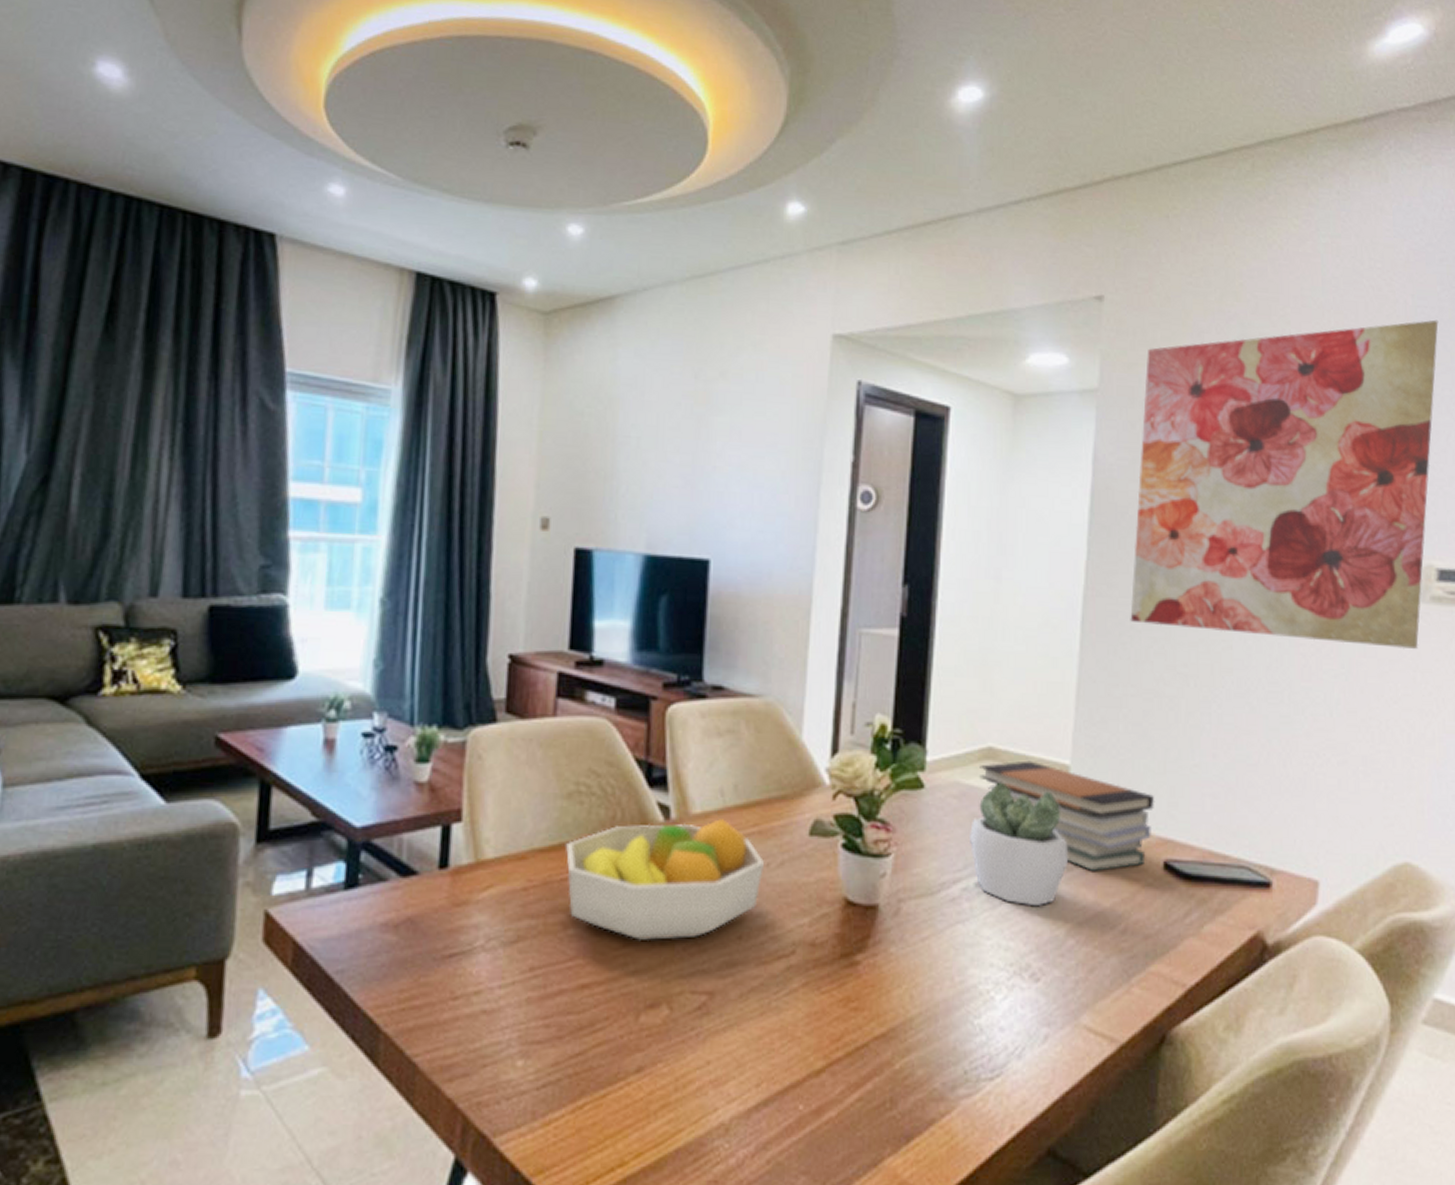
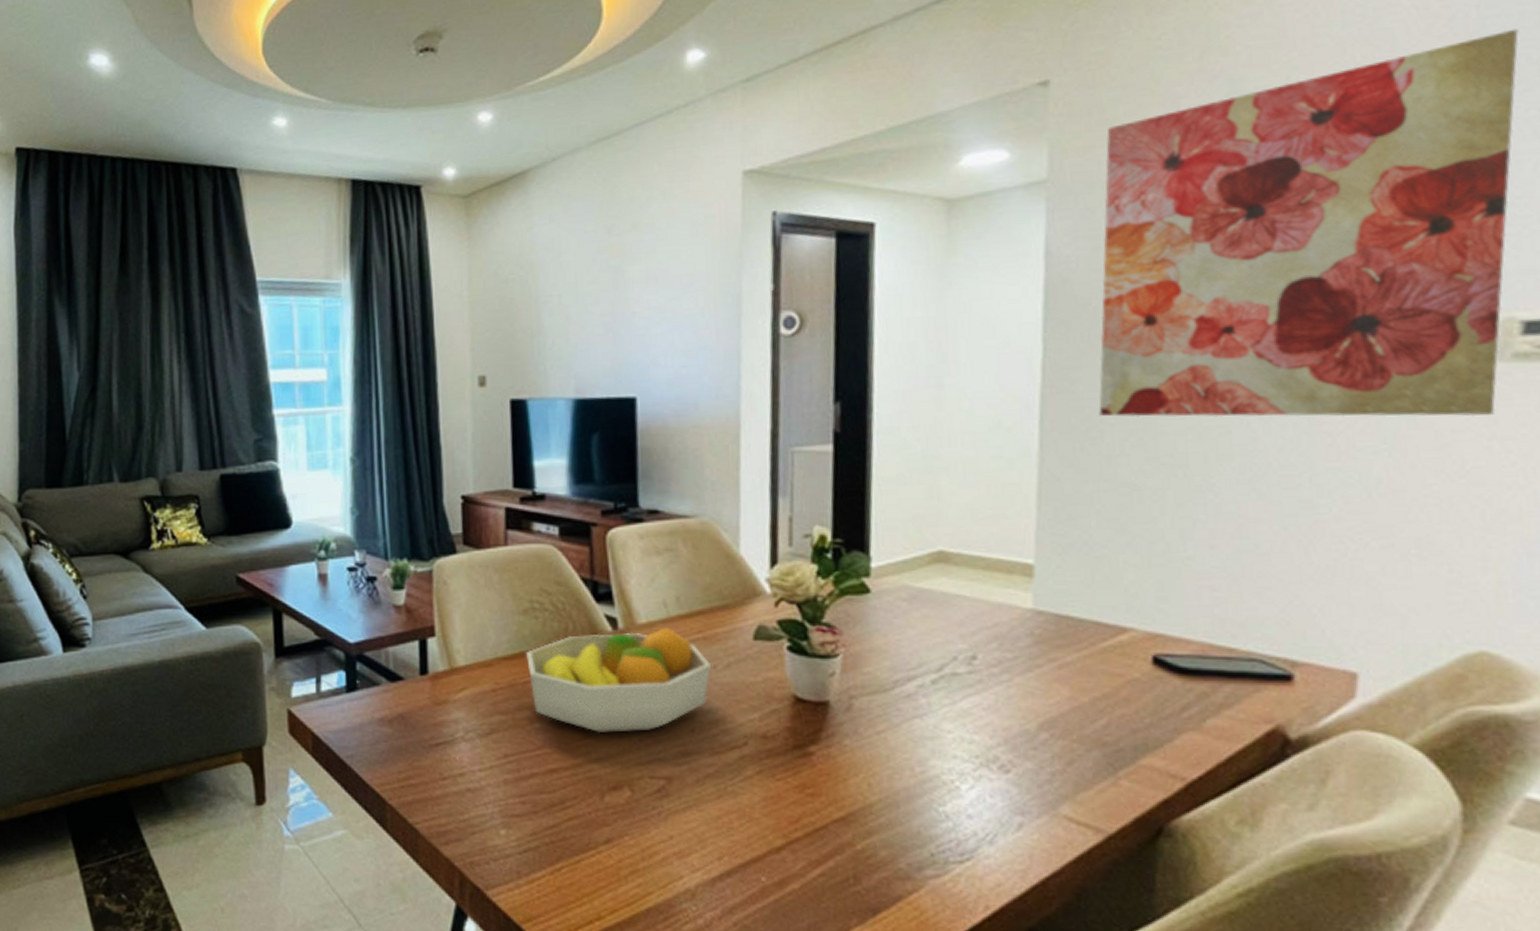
succulent plant: present [970,782,1068,907] -> none [923,584,1036,702]
book stack: present [979,760,1155,871] -> none [929,562,1139,667]

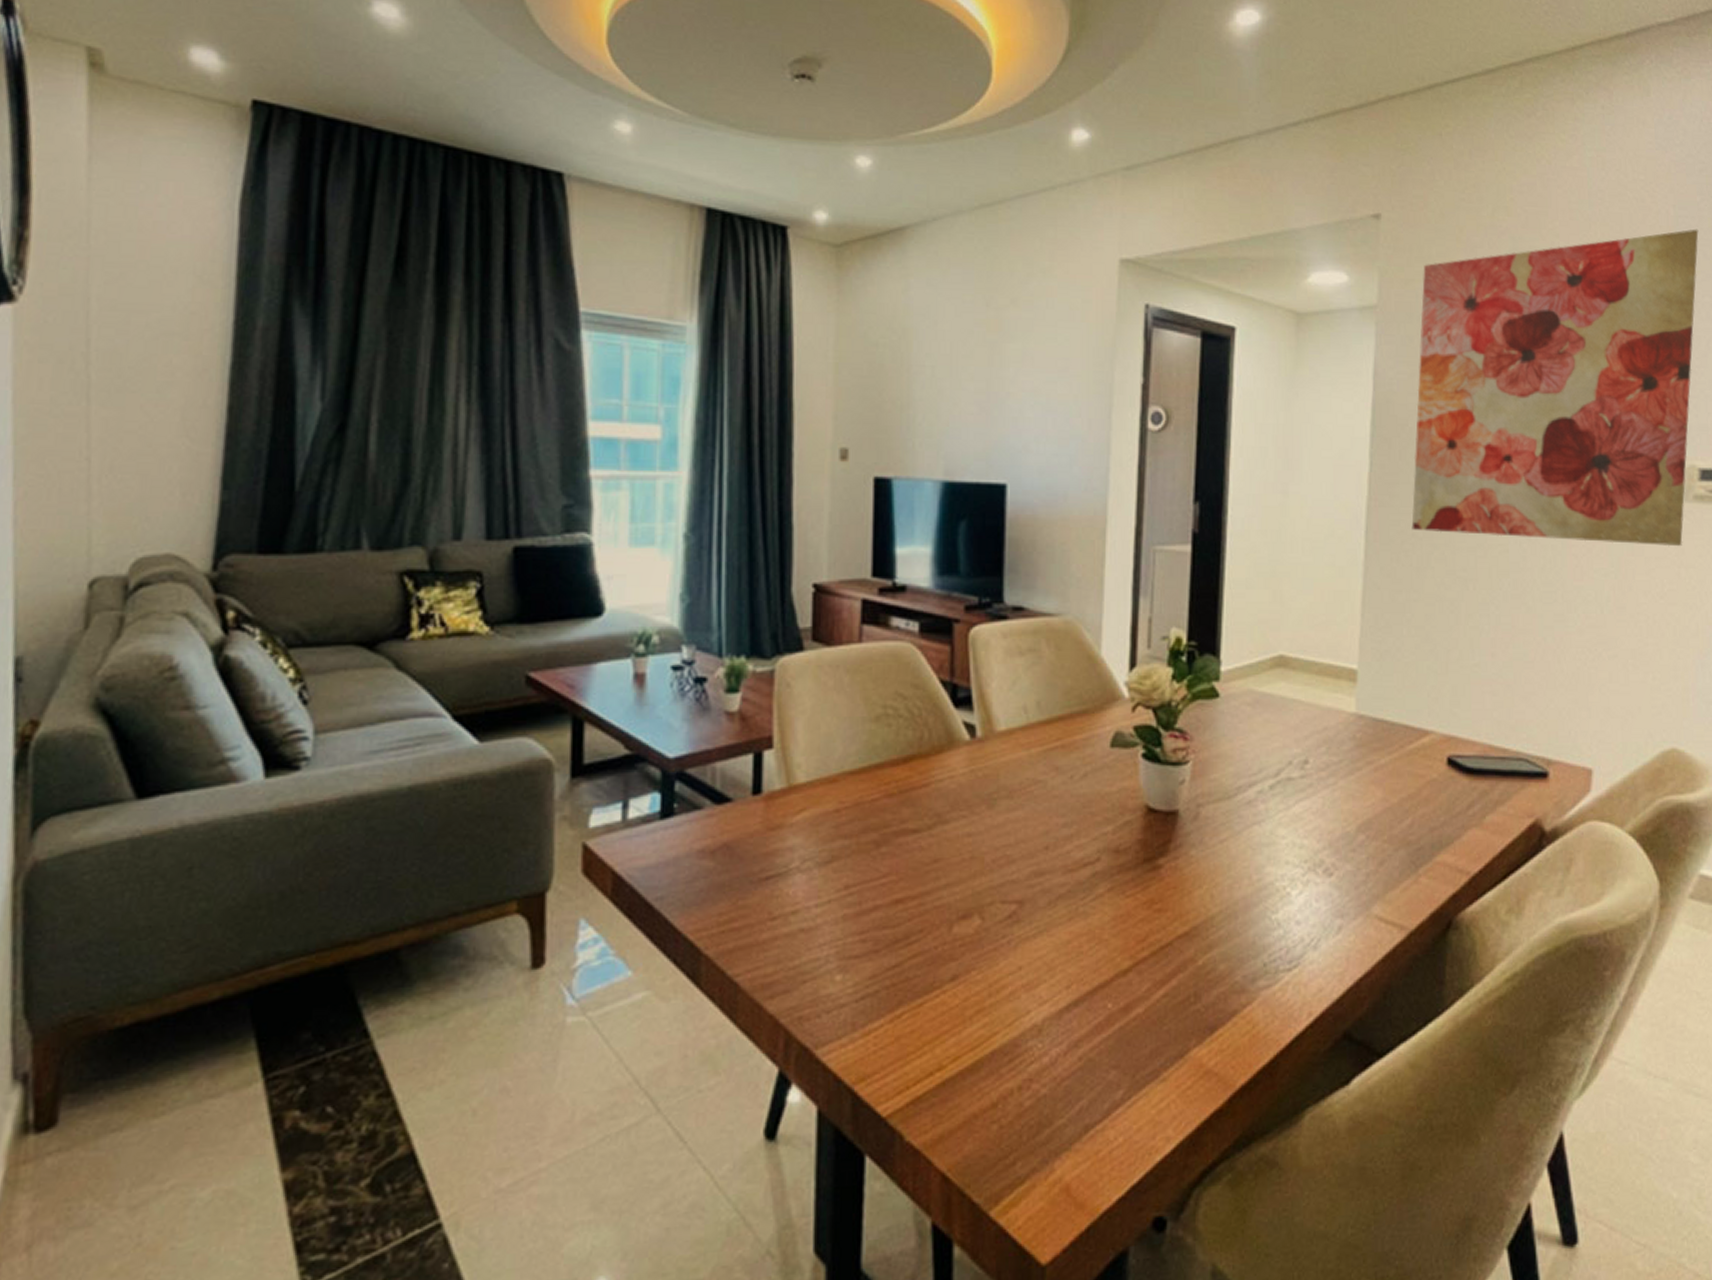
fruit bowl: present [525,627,712,734] -> none [874,735,1069,856]

